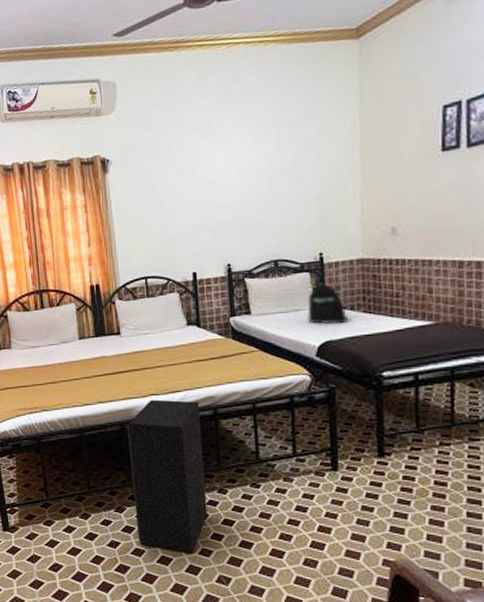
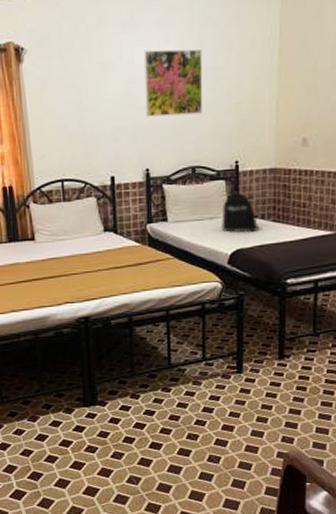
speaker: present [127,399,208,553] -> none [41,307,120,457]
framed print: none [222,149,283,215] -> present [143,49,203,117]

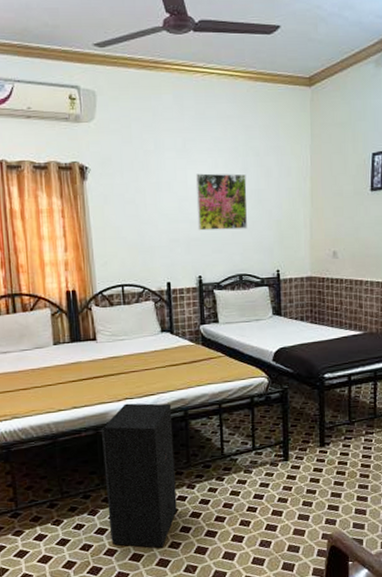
speaker: none [41,307,120,457] -> present [102,403,177,548]
backpack: present [221,190,260,233] -> none [266,295,299,333]

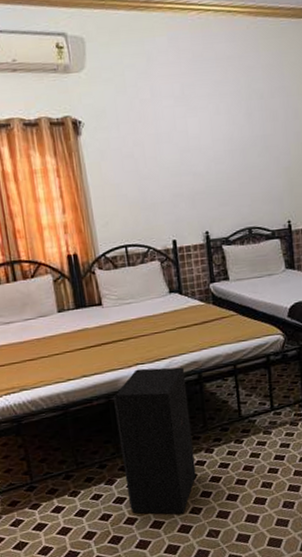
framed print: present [195,173,248,231] -> none [196,119,254,183]

